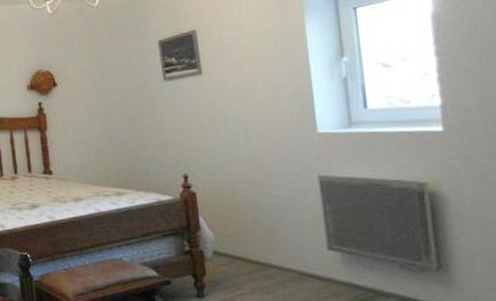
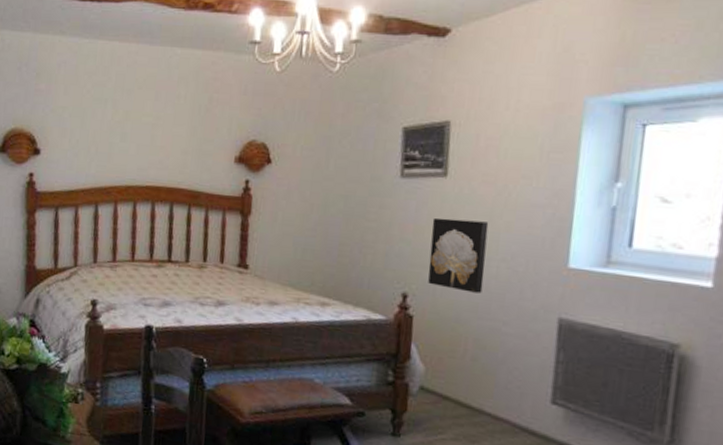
wall art: none [196,106,250,166] -> present [428,217,489,294]

